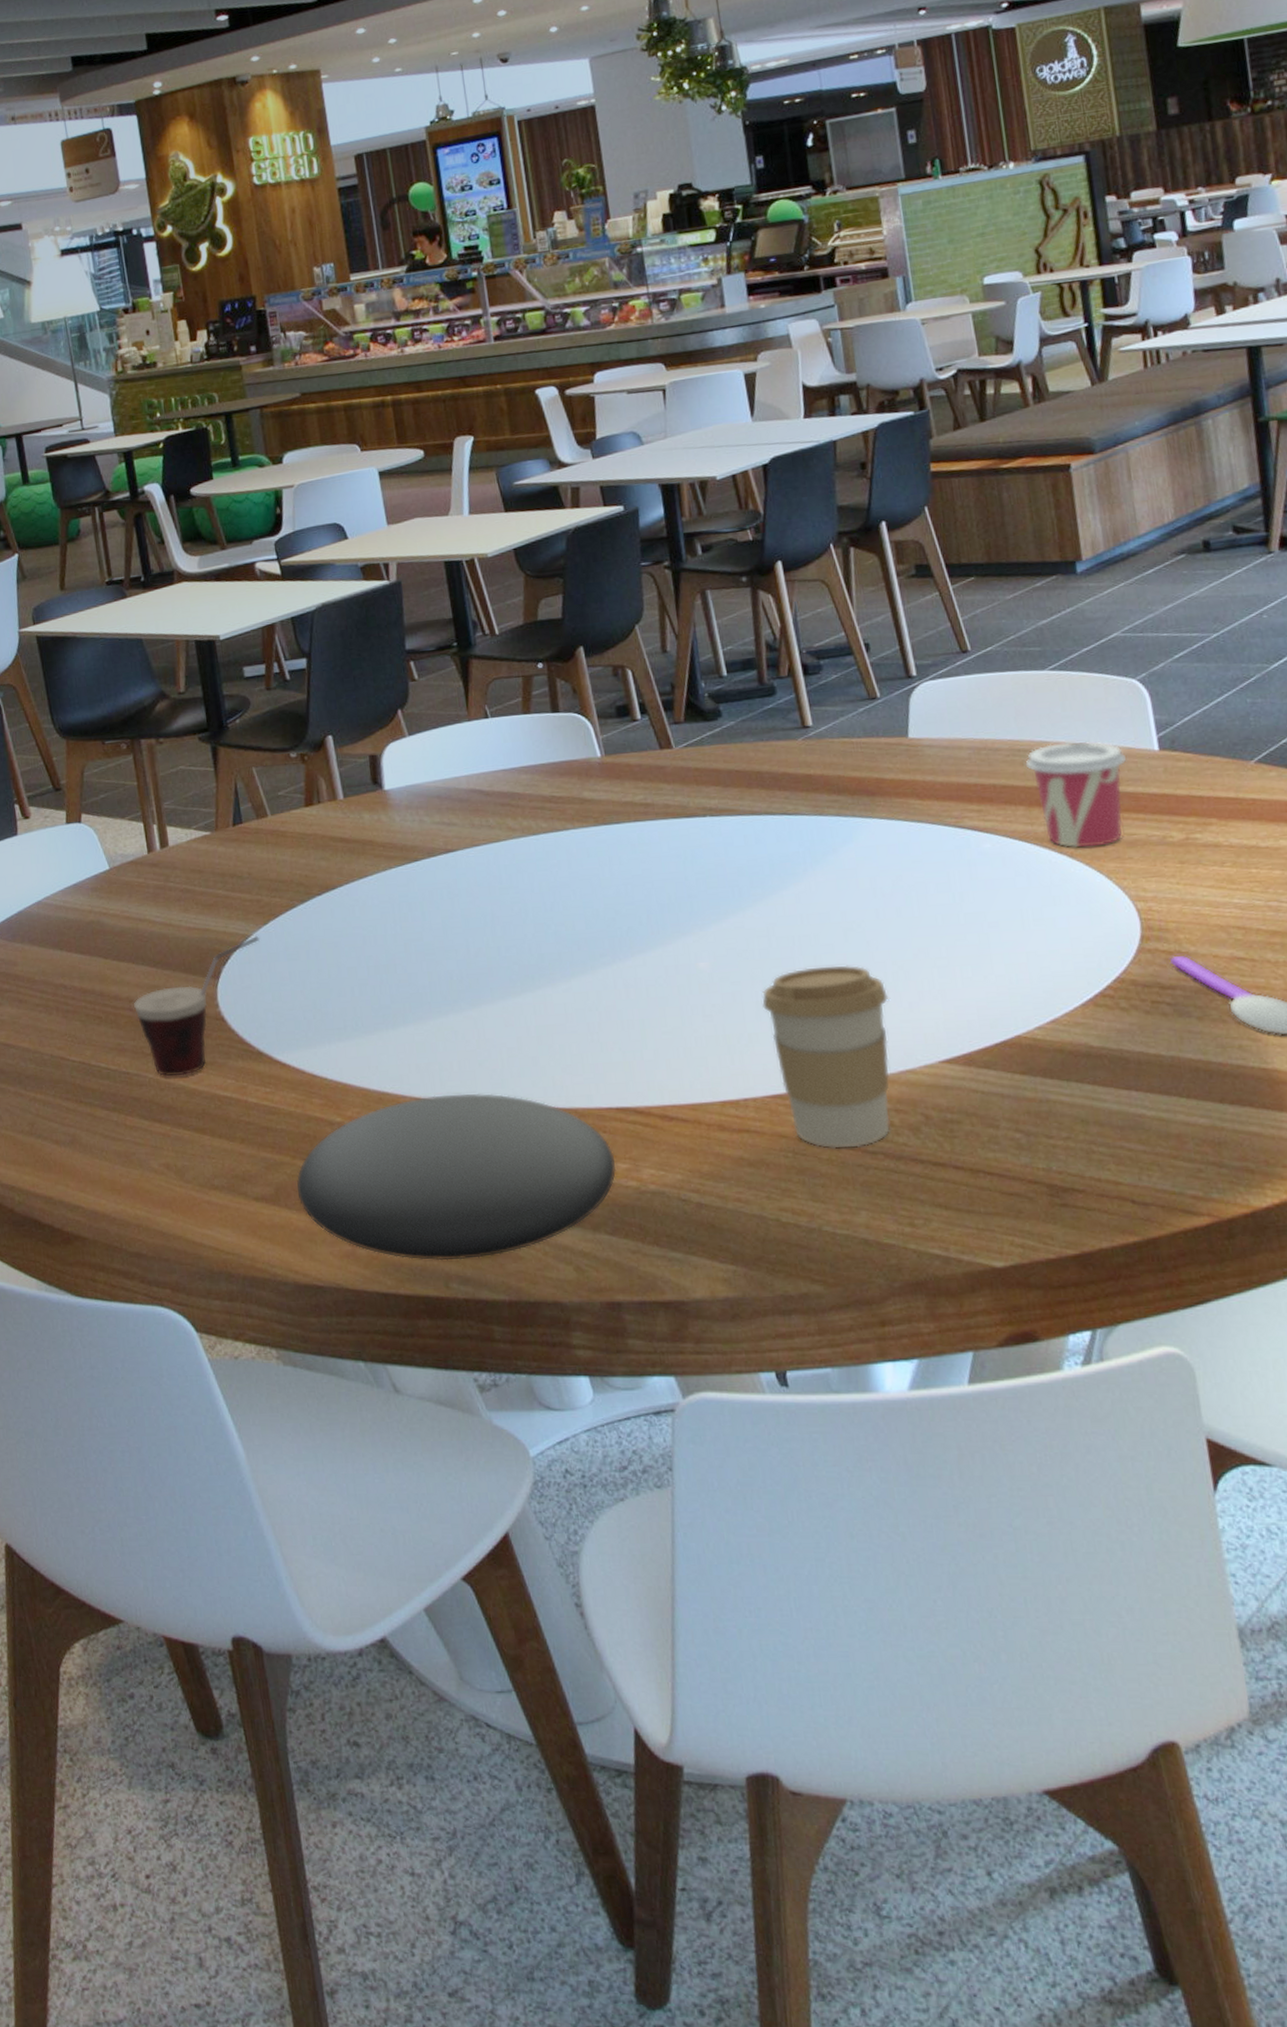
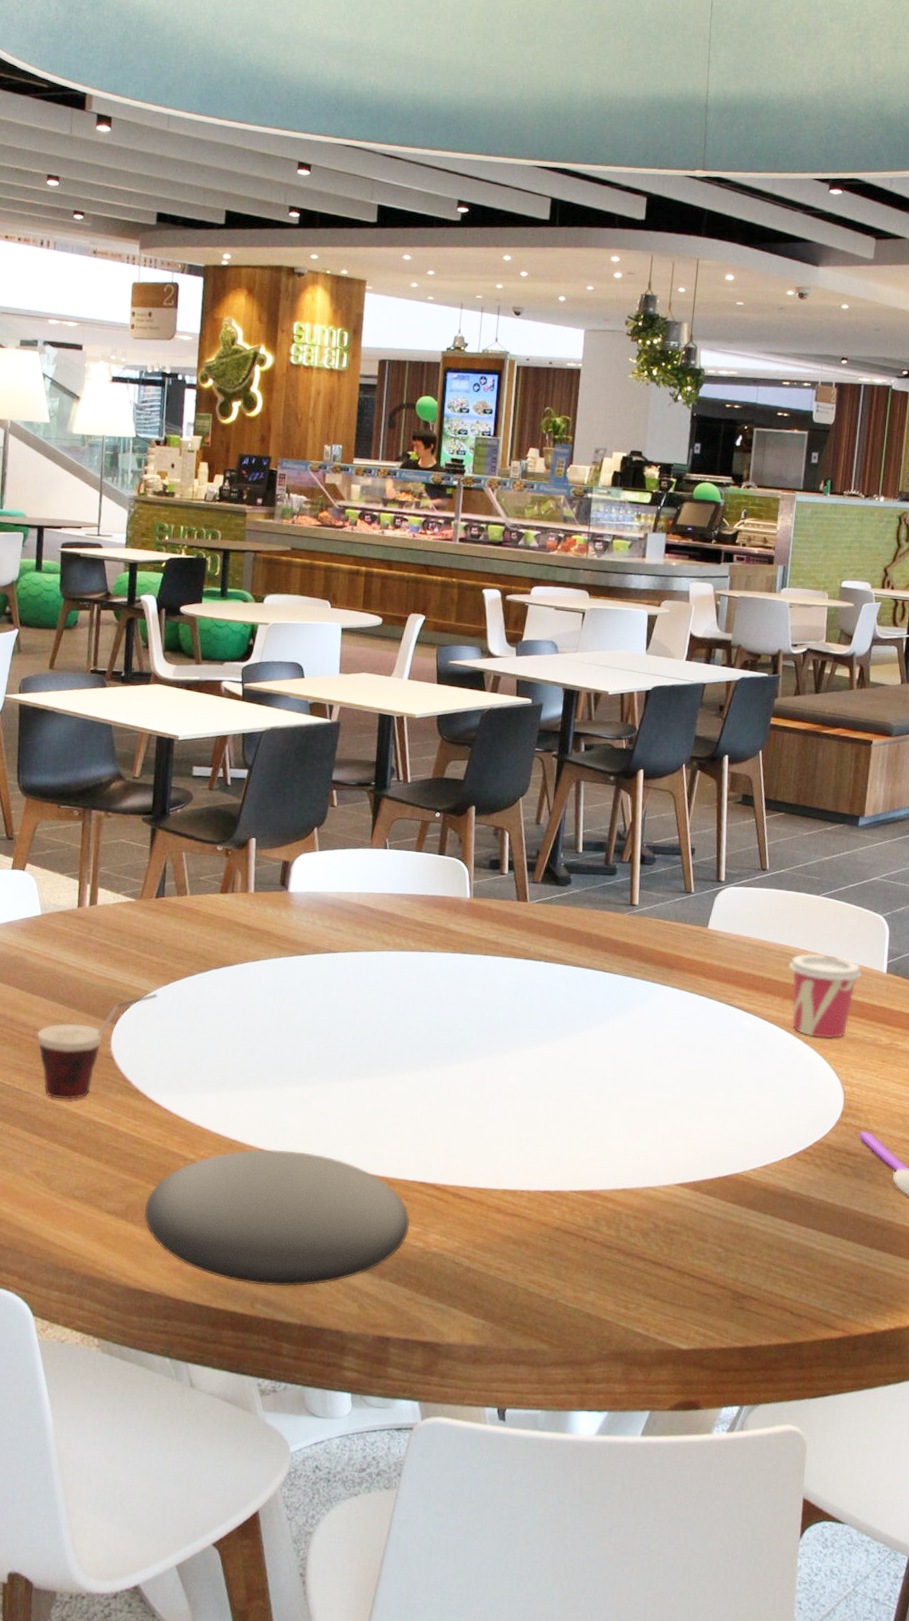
coffee cup: present [762,965,890,1149] -> none [551,1094,648,1242]

